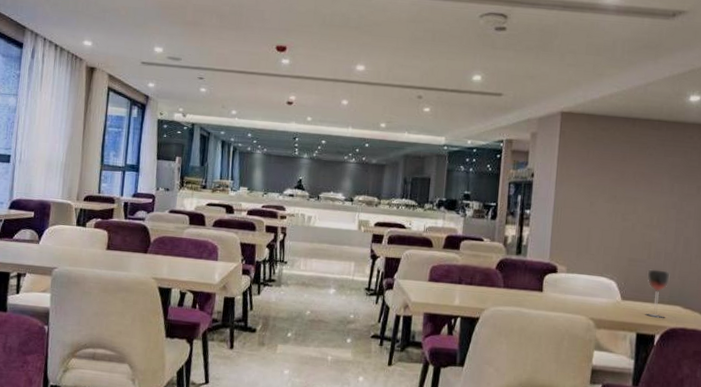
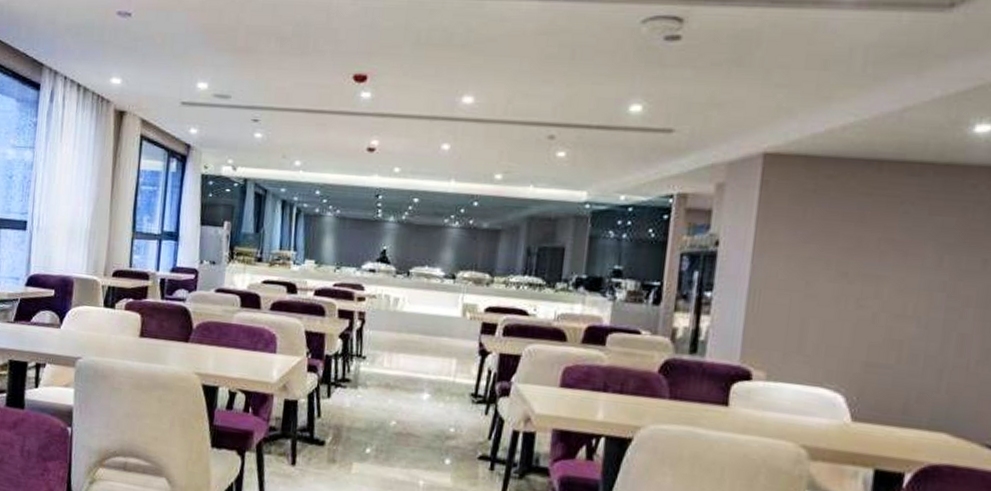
wineglass: present [646,269,670,319] -> none [891,378,933,451]

